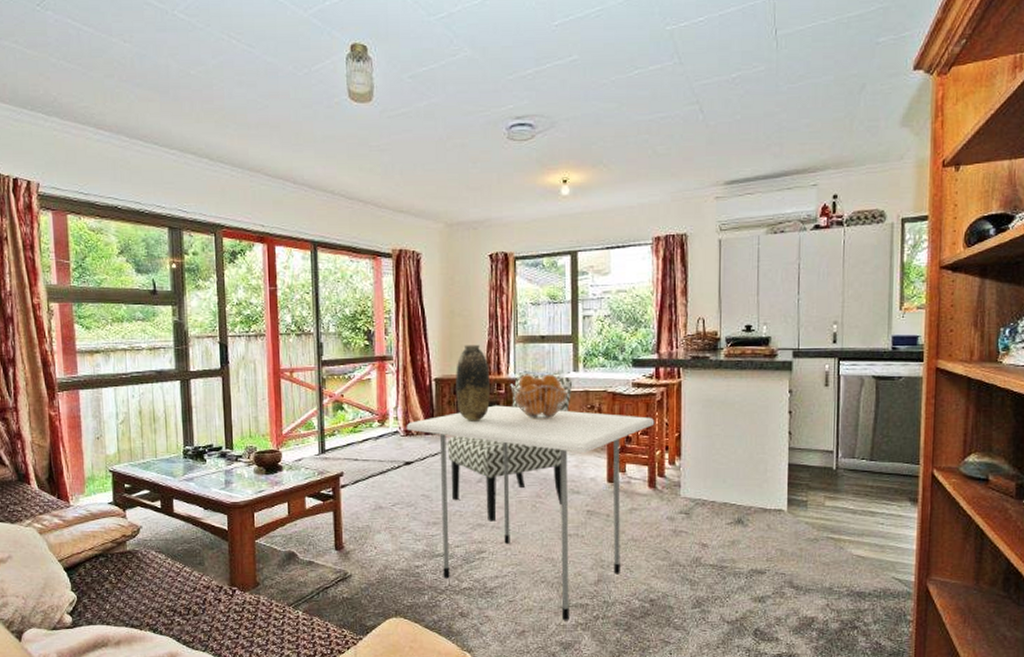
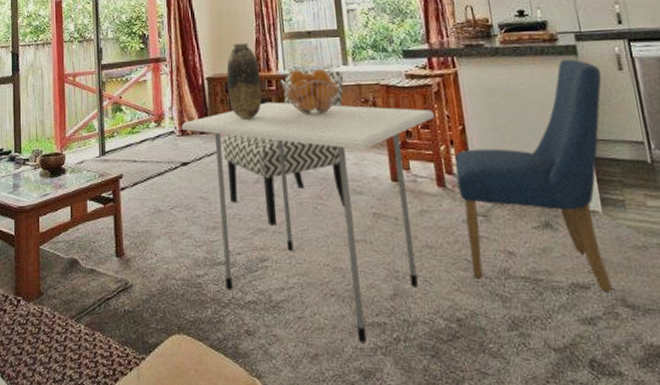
chair: none [667,375,810,577] -> present [454,59,613,293]

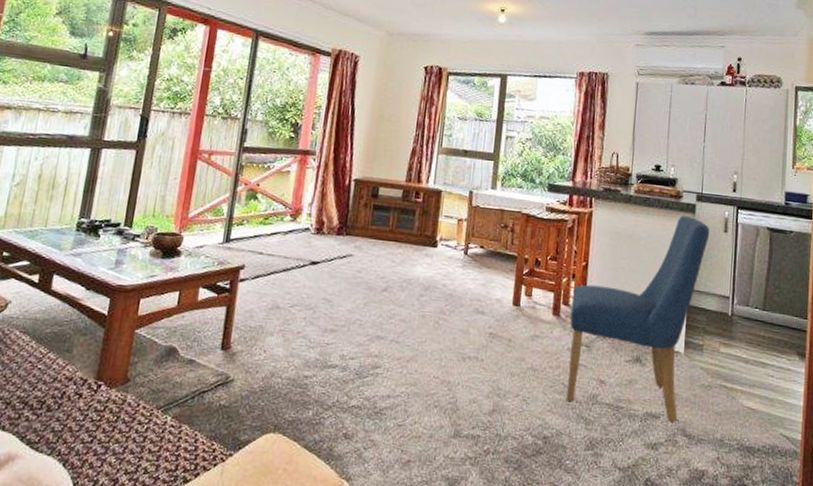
dining table: present [181,102,435,343] -> none [317,213,565,453]
chair: present [222,68,346,226] -> none [354,183,490,335]
vase: present [226,43,262,119] -> none [373,149,410,228]
fruit basket: present [280,68,342,117] -> none [428,185,488,235]

